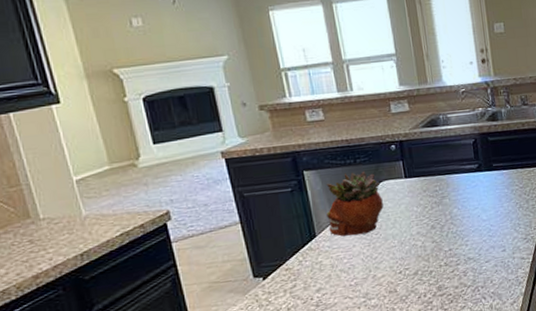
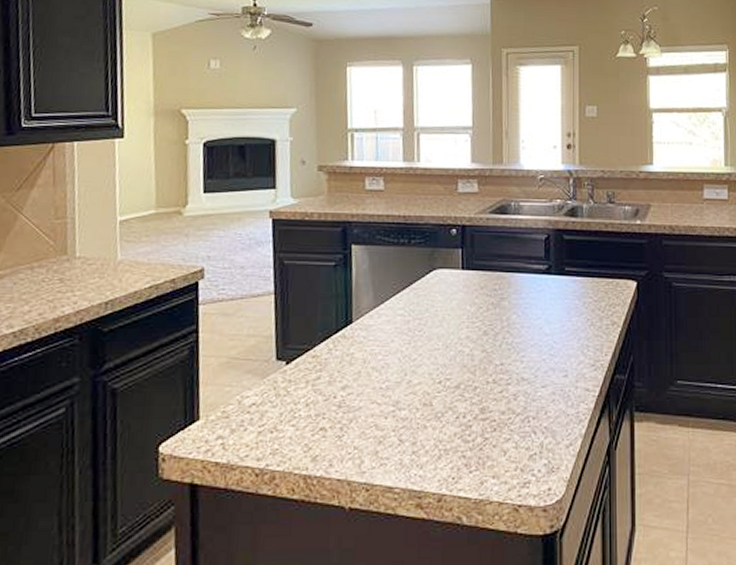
succulent planter: present [326,170,384,237] -> none [368,253,433,329]

